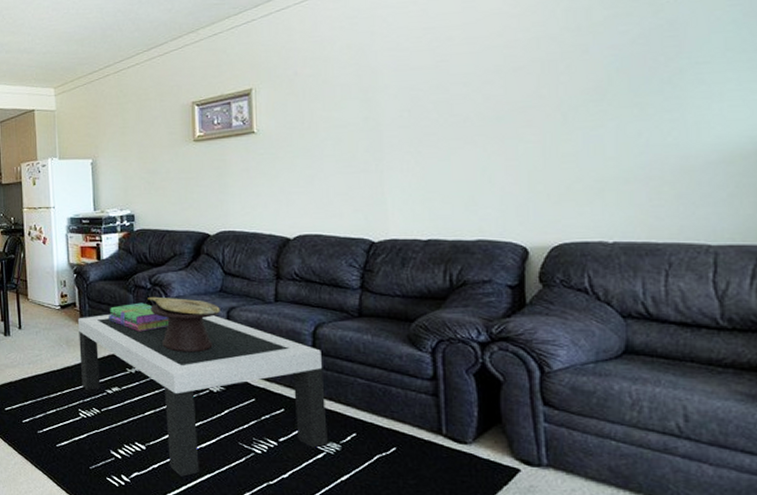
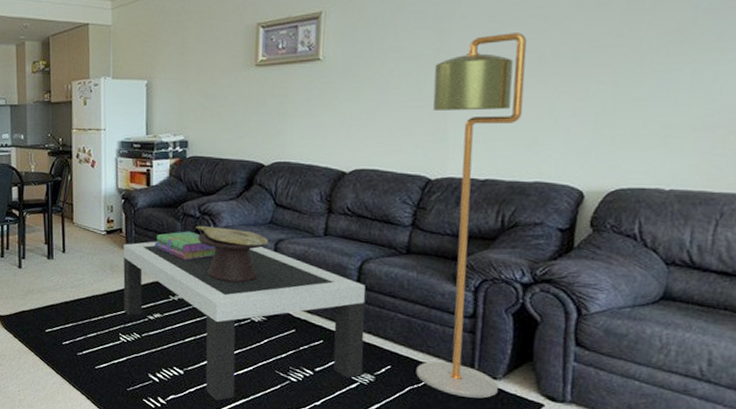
floor lamp: none [365,99,470,465] -> present [416,33,527,399]

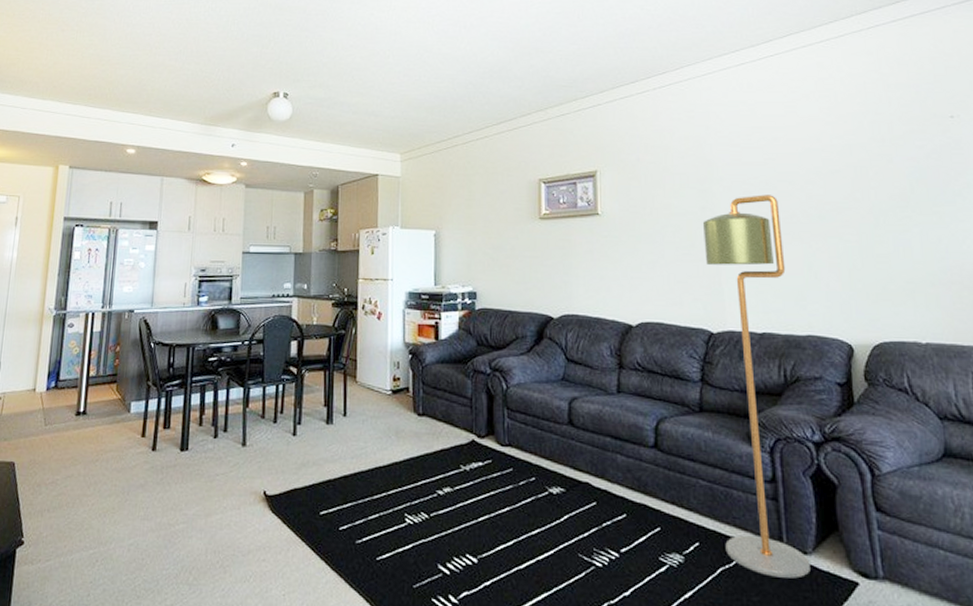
coffee table: present [123,241,366,401] -> none [410,401,670,596]
stack of books: present [155,231,216,260] -> none [444,389,509,423]
decorative bowl: present [196,225,268,283] -> none [487,383,562,448]

